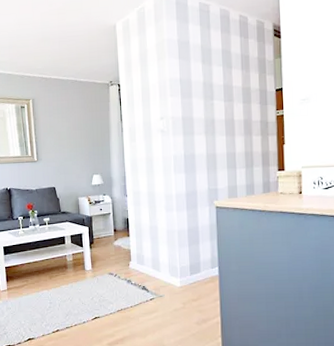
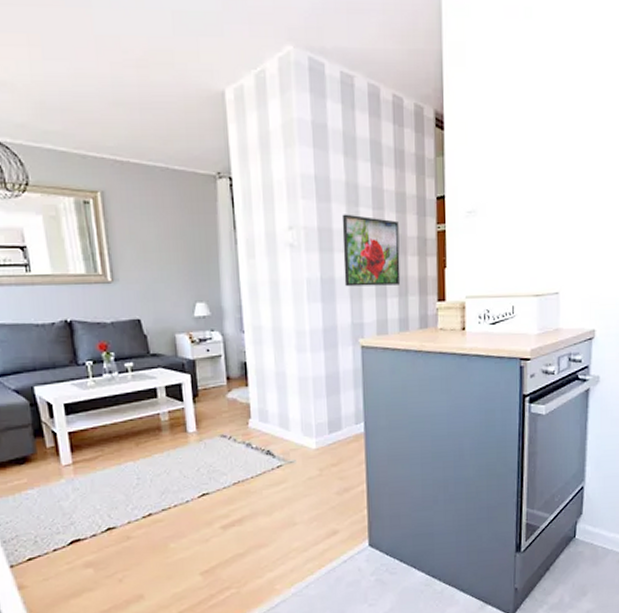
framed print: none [200,106,247,161] -> present [342,214,401,287]

